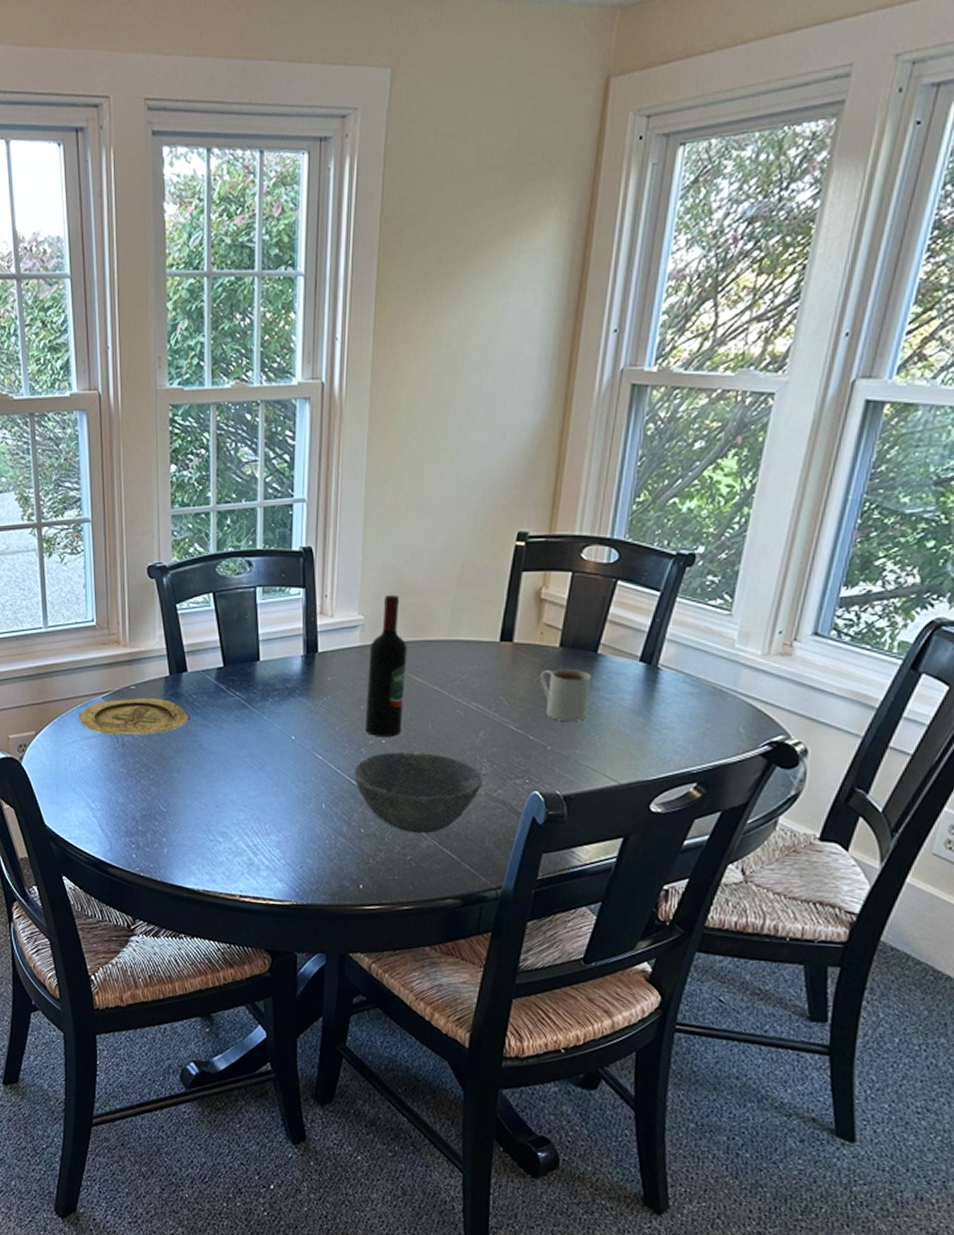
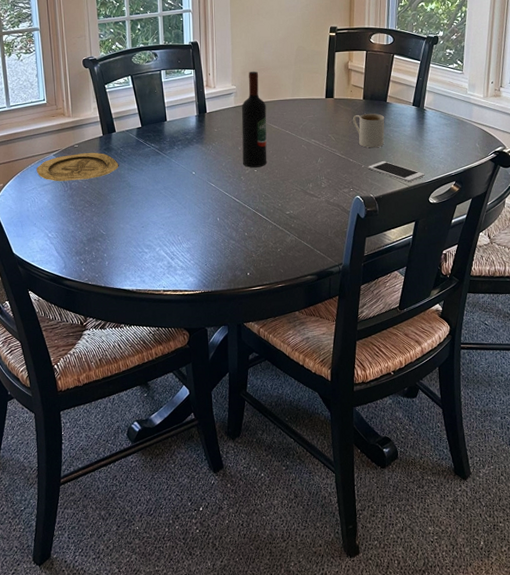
bowl: present [354,751,482,834] -> none [237,176,323,233]
cell phone: none [556,743,648,779] -> present [367,161,425,183]

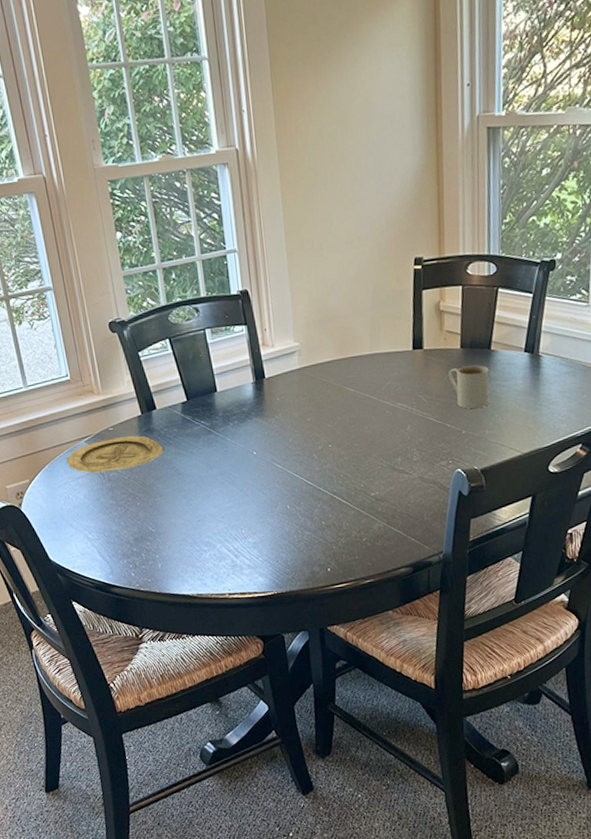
wine bottle: present [241,71,267,167] -> none [308,322,344,442]
cell phone: present [367,161,425,183] -> none [469,424,543,449]

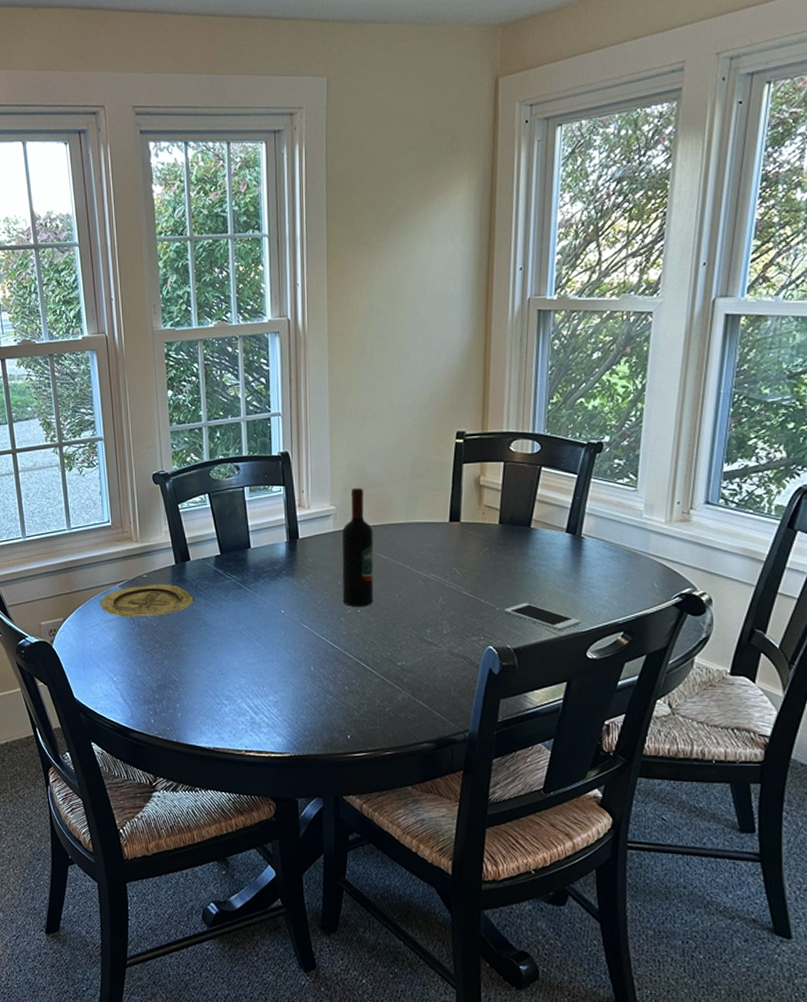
wine bottle: none [308,322,344,442] -> present [341,488,374,606]
mug: present [449,365,490,409] -> none [485,542,528,586]
cell phone: none [469,424,543,449] -> present [504,603,581,632]

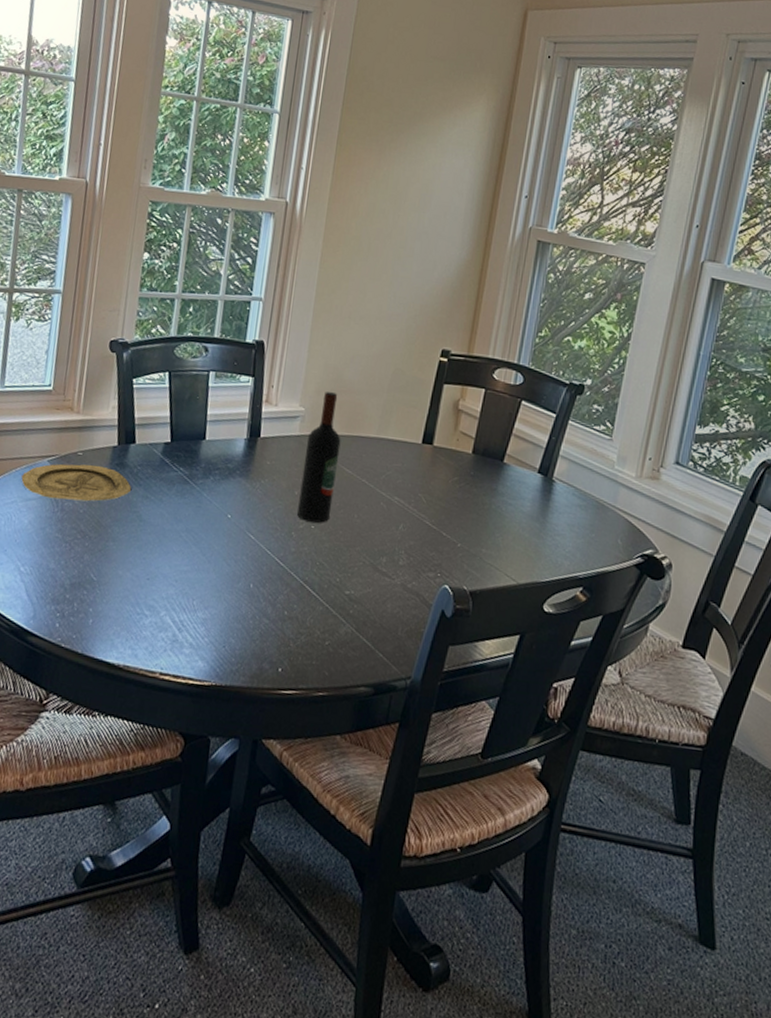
cell phone: present [504,603,581,632] -> none [465,542,542,579]

